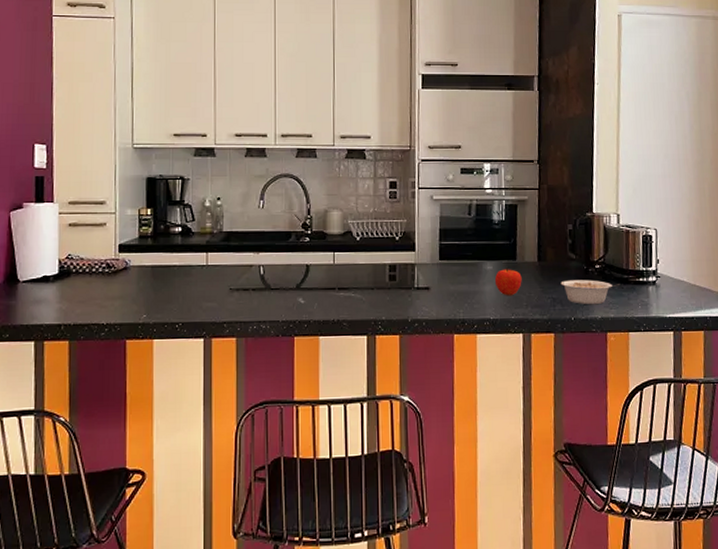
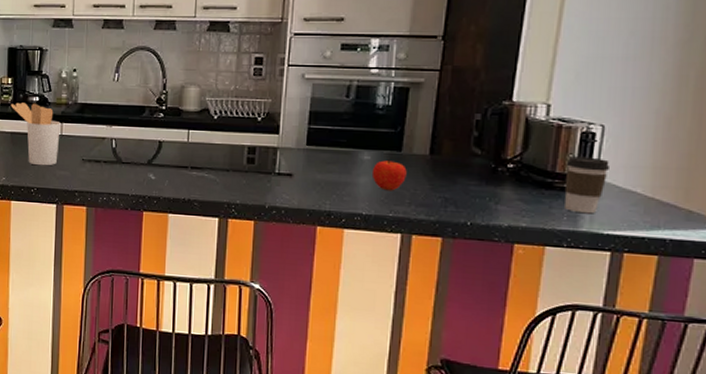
utensil holder: none [150,233,206,299] -> present [10,102,61,166]
legume: present [560,279,621,305] -> none [457,179,541,211]
coffee cup: none [635,255,664,302] -> present [564,156,609,214]

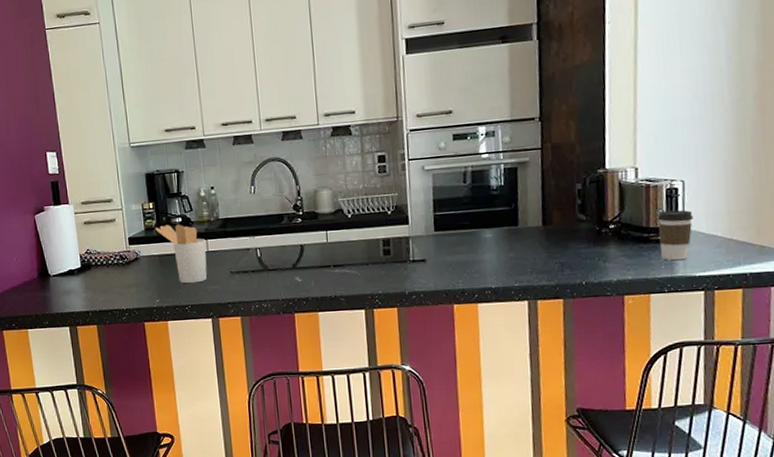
fruit: present [371,159,407,191] -> none [495,234,526,264]

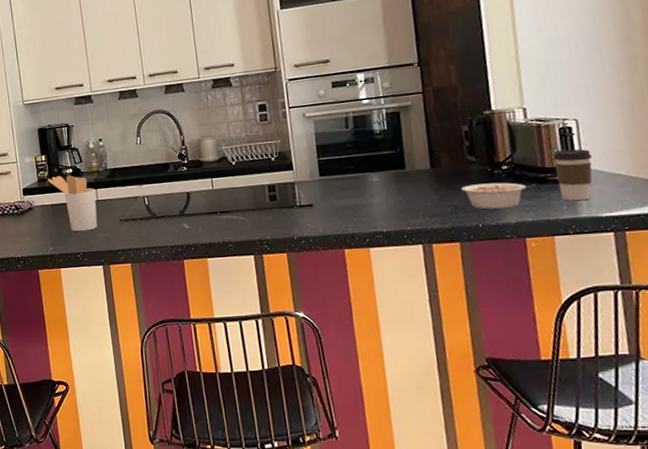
legume: none [569,241,640,268] -> present [461,182,537,210]

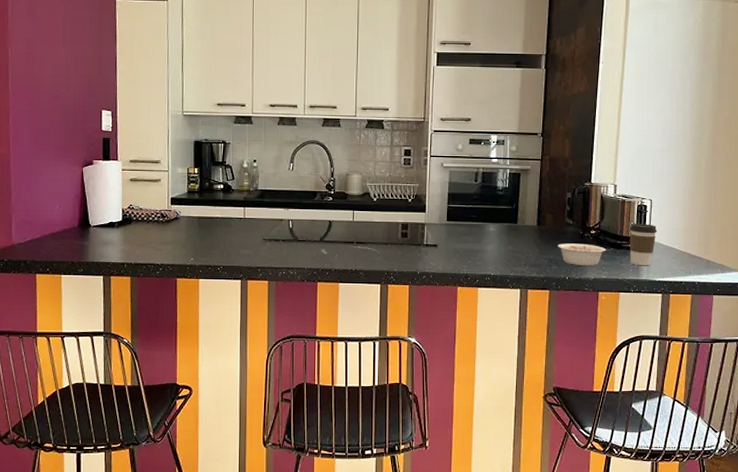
utensil holder: present [47,174,98,232] -> none [197,190,243,246]

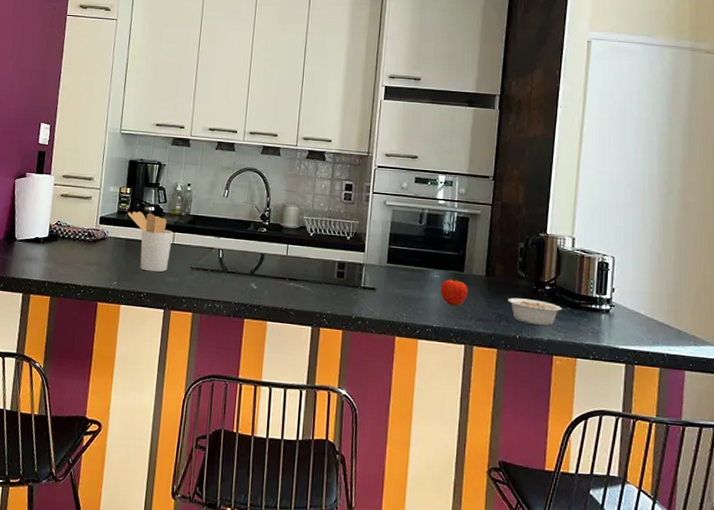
utensil holder: none [197,190,243,246] -> present [127,211,173,272]
fruit: none [496,230,522,255] -> present [440,278,468,306]
coffee cup: present [629,223,657,266] -> none [588,281,620,331]

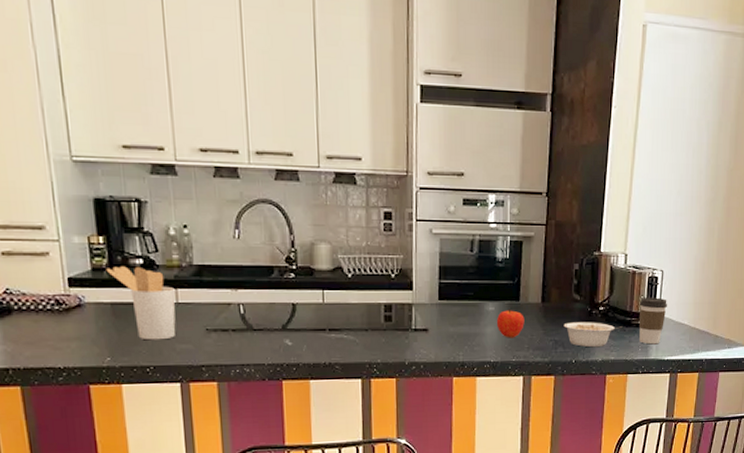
coffee cup: none [588,281,620,331] -> present [638,297,667,345]

